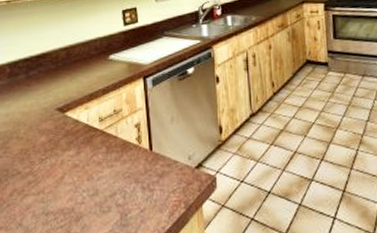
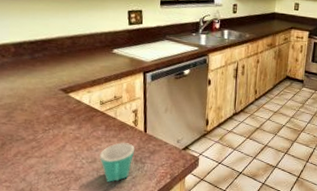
mug: none [101,166,141,220] -> present [99,142,135,182]

